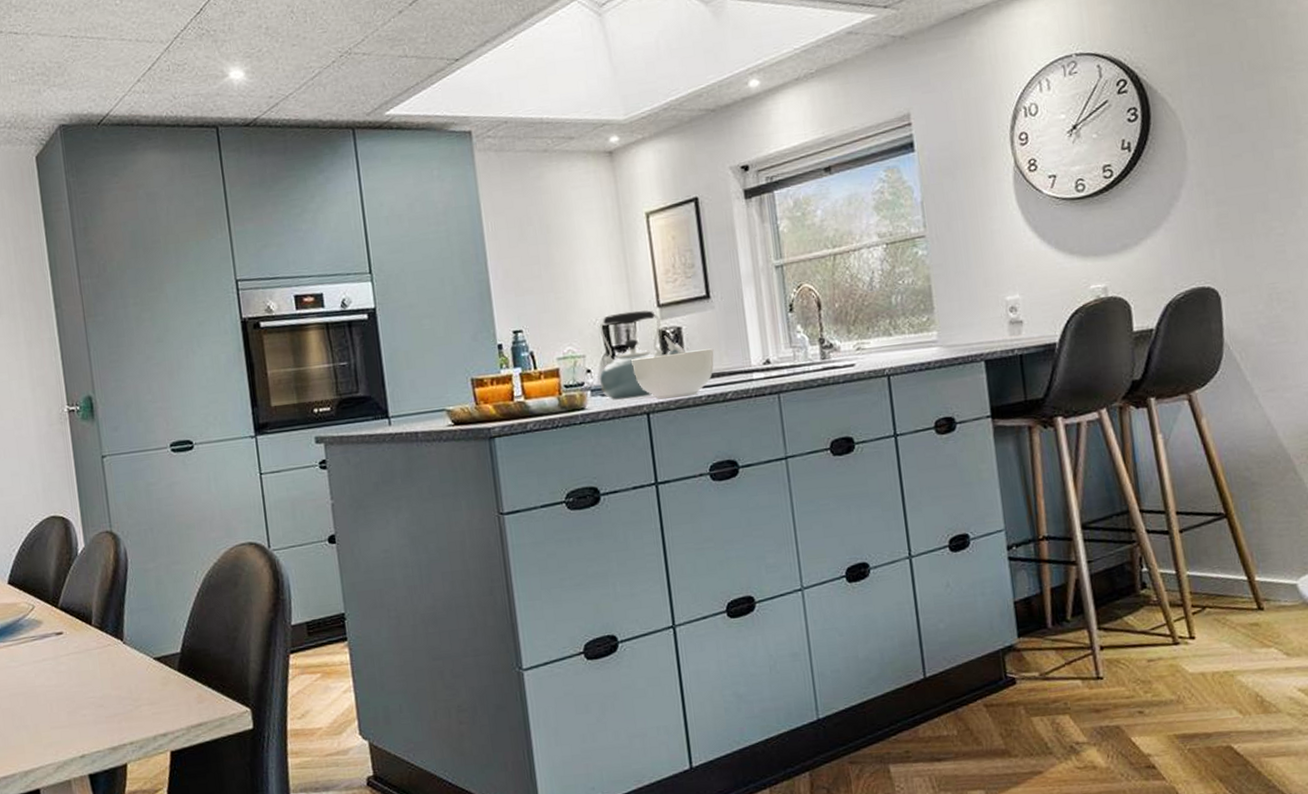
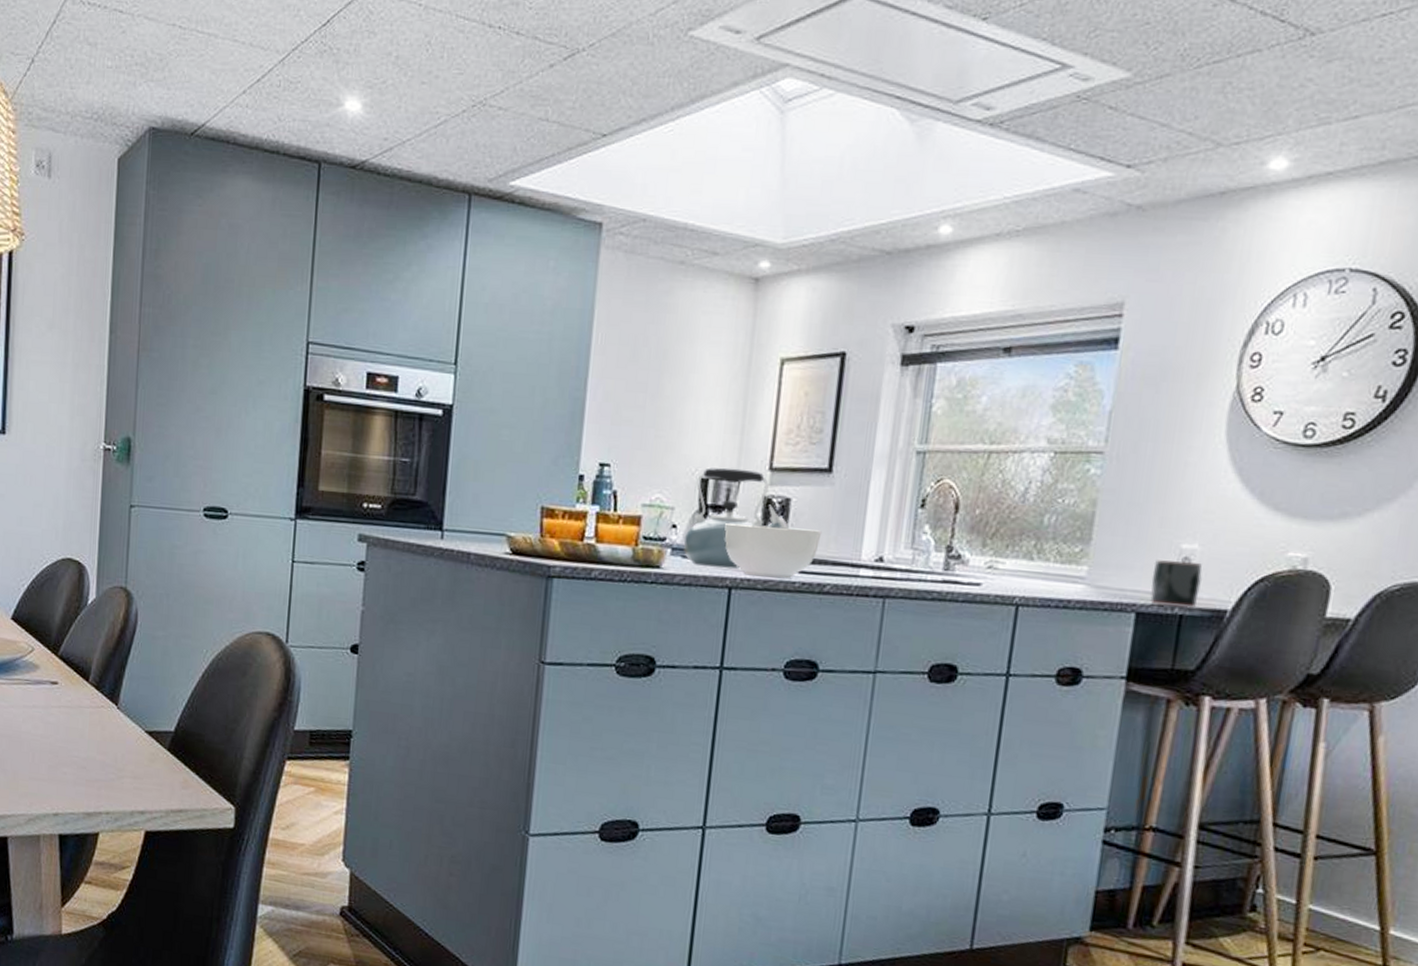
mug: none [988,308,1031,351] -> present [1149,560,1203,608]

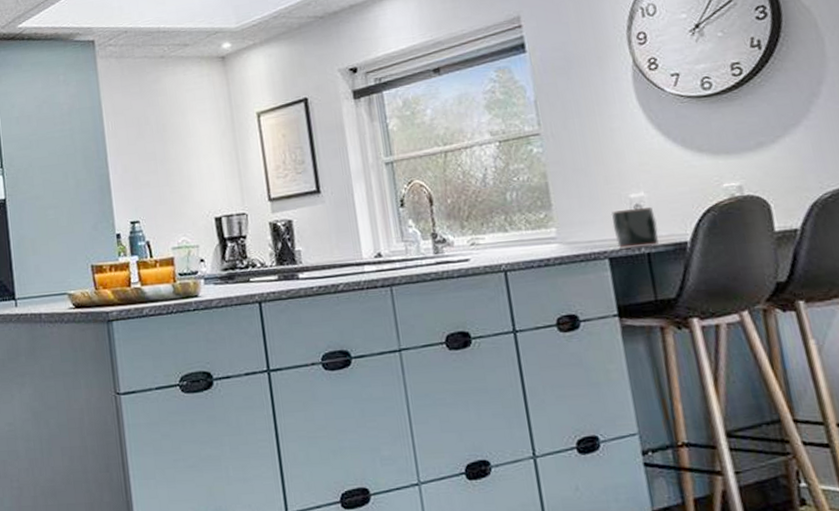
kettle: present [683,467,789,569] -> none [212,204,296,289]
bowl: present [724,523,822,579] -> none [242,241,325,289]

